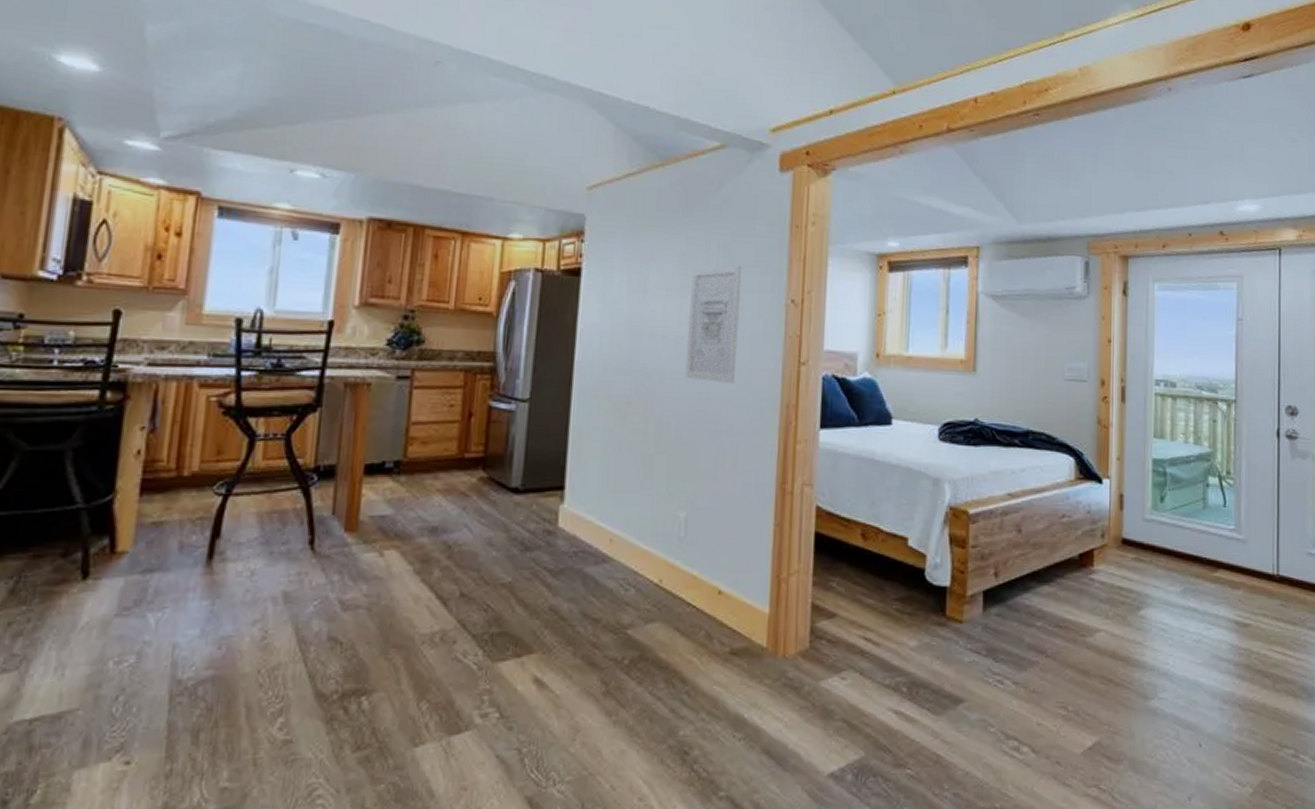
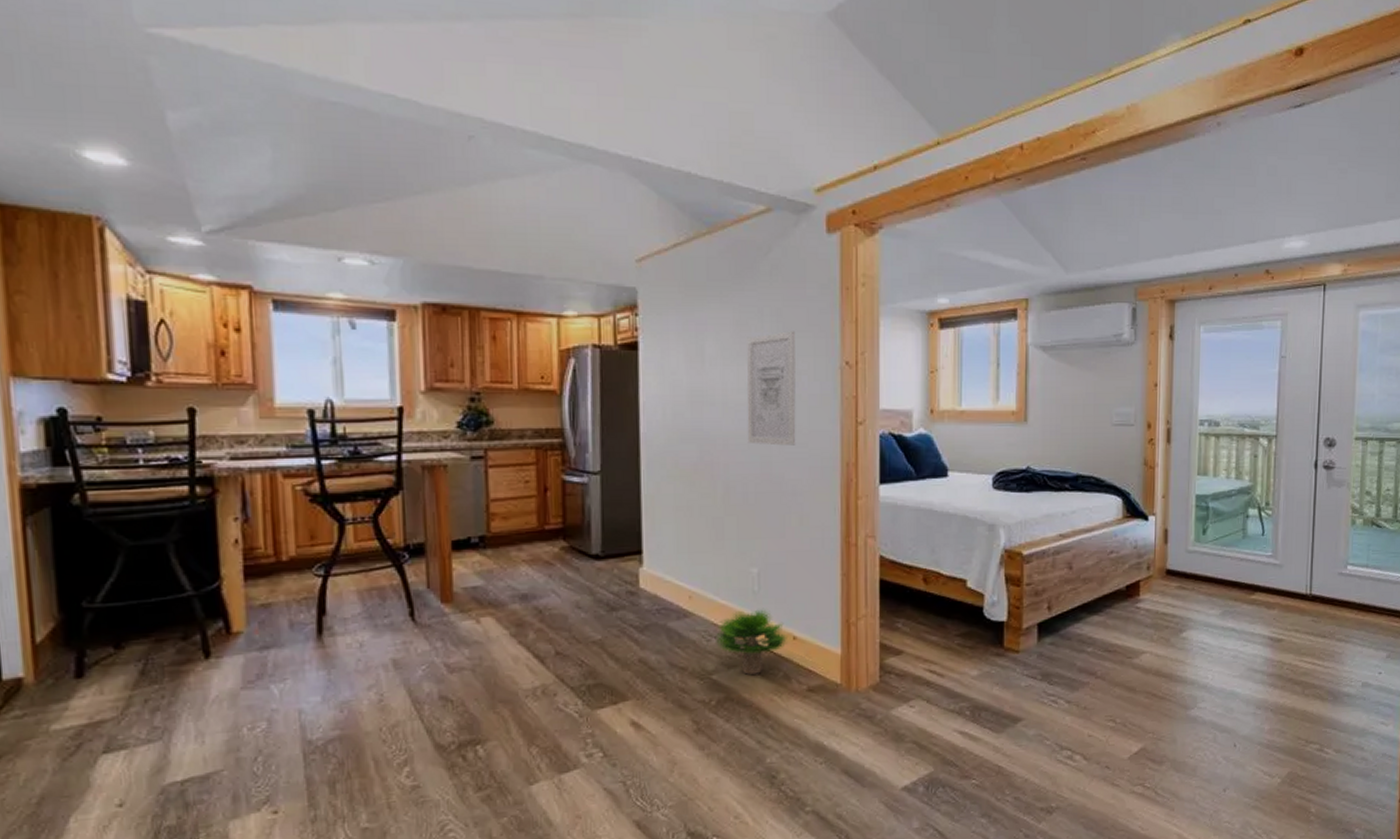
potted plant: none [635,558,714,631] -> present [716,609,789,675]

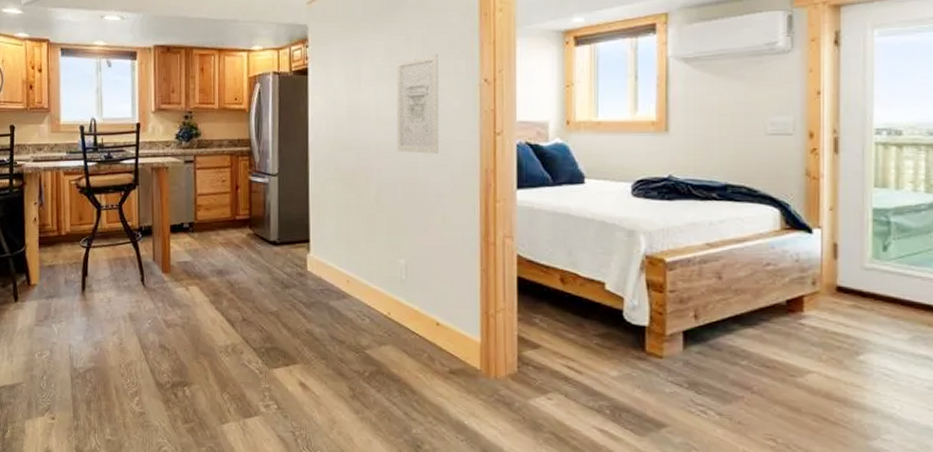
potted plant: present [716,609,789,675] -> none [369,296,432,353]

